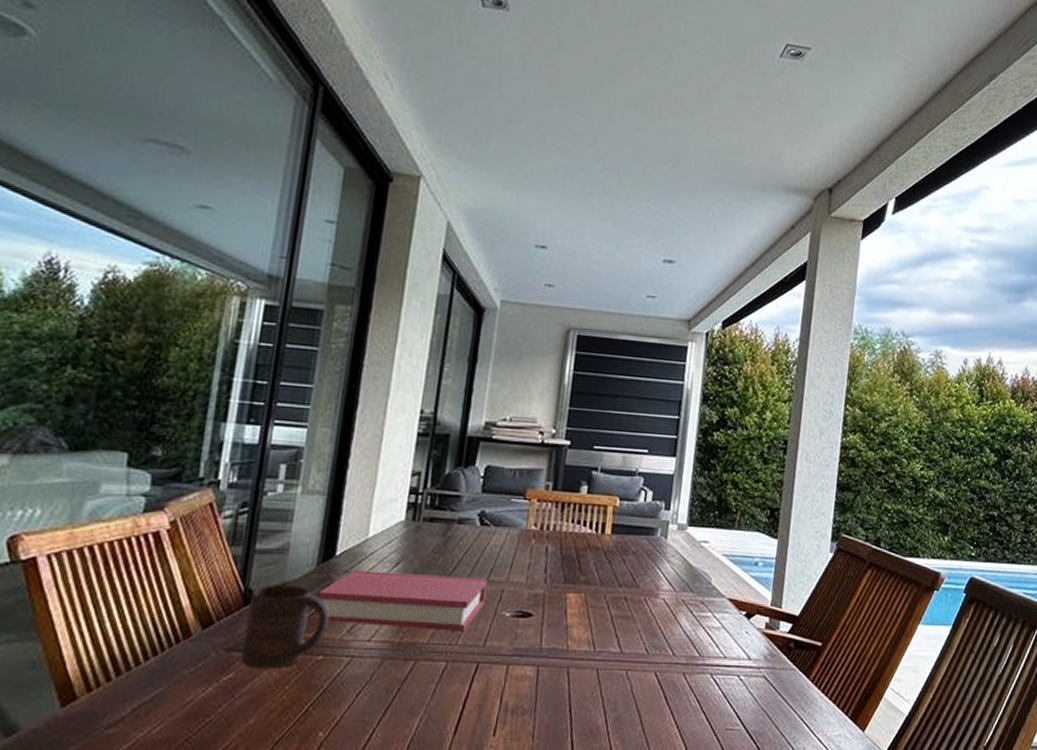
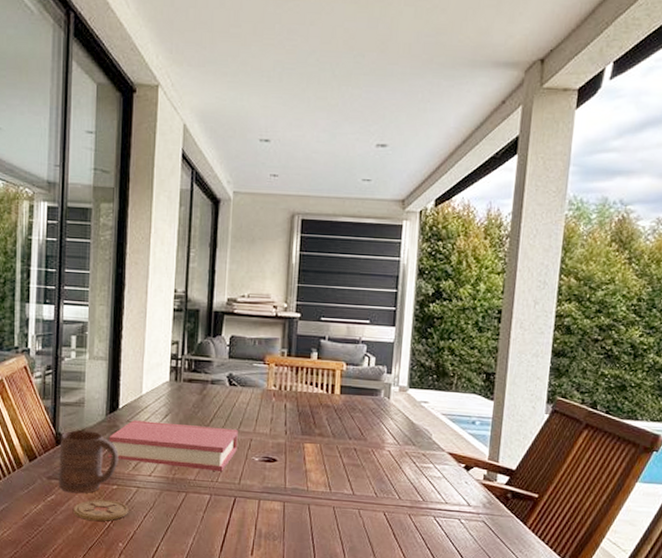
coaster: none [258,674,336,704] -> present [73,499,128,521]

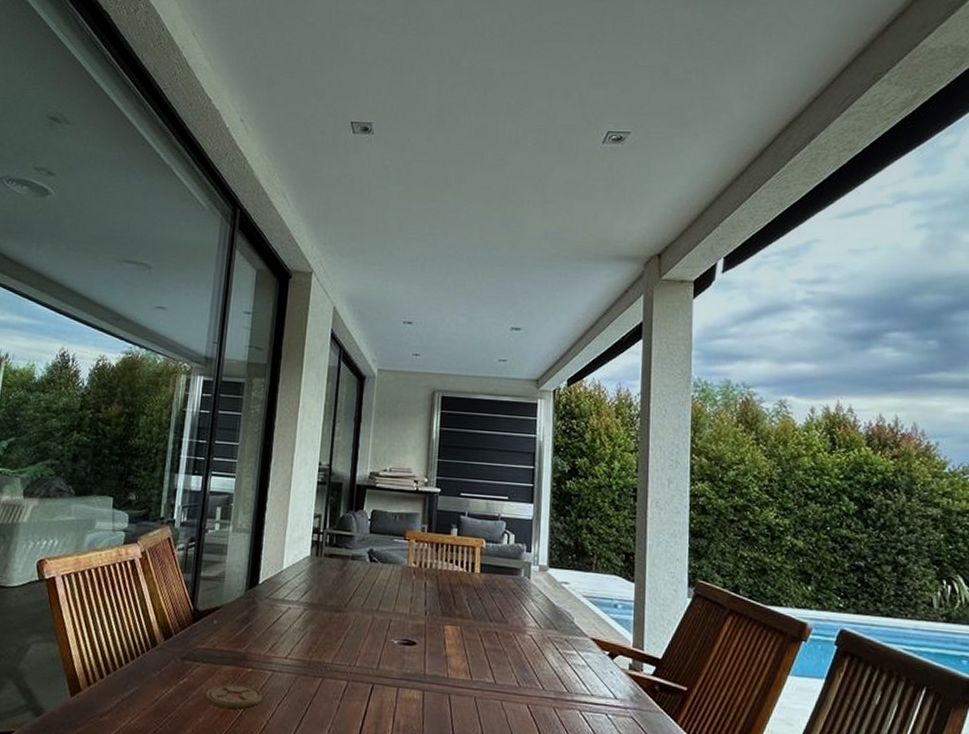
cup: present [59,430,119,494] -> none [192,606,256,677]
hardback book: present [108,420,238,472] -> none [245,597,378,655]

